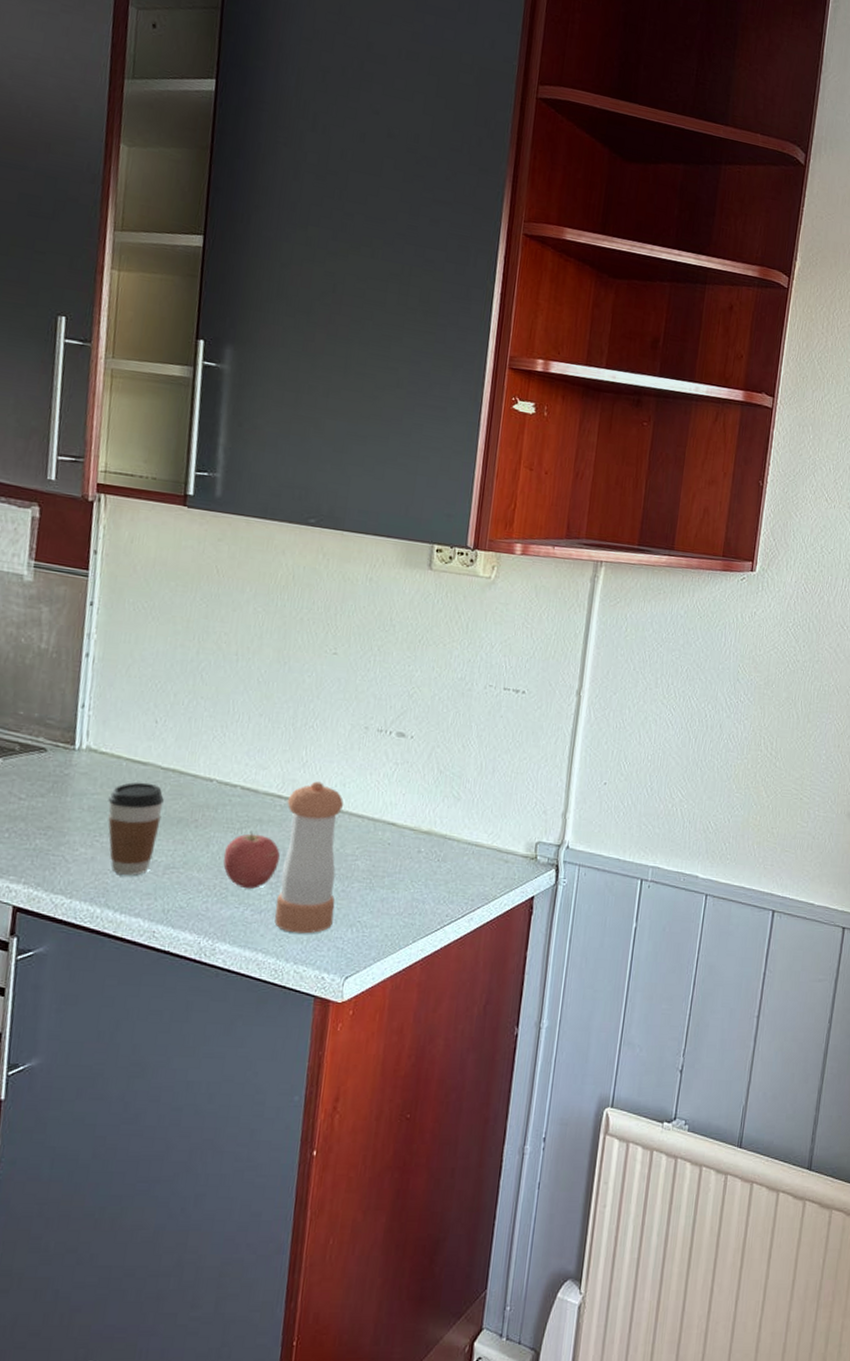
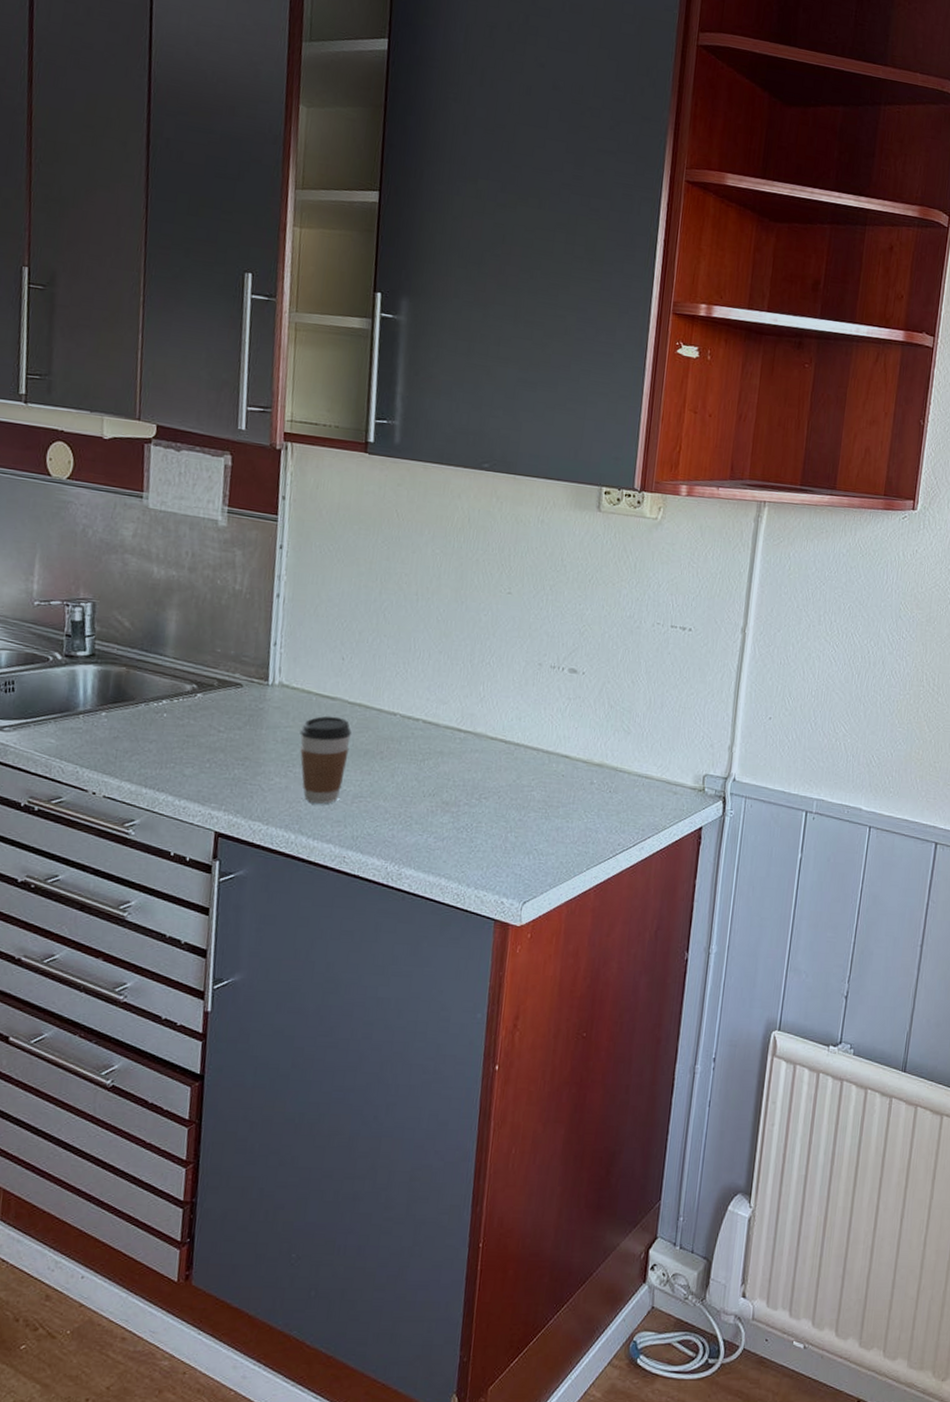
apple: present [223,831,280,889] -> none [407,762,460,818]
pepper shaker: present [274,781,344,934] -> none [456,715,520,861]

